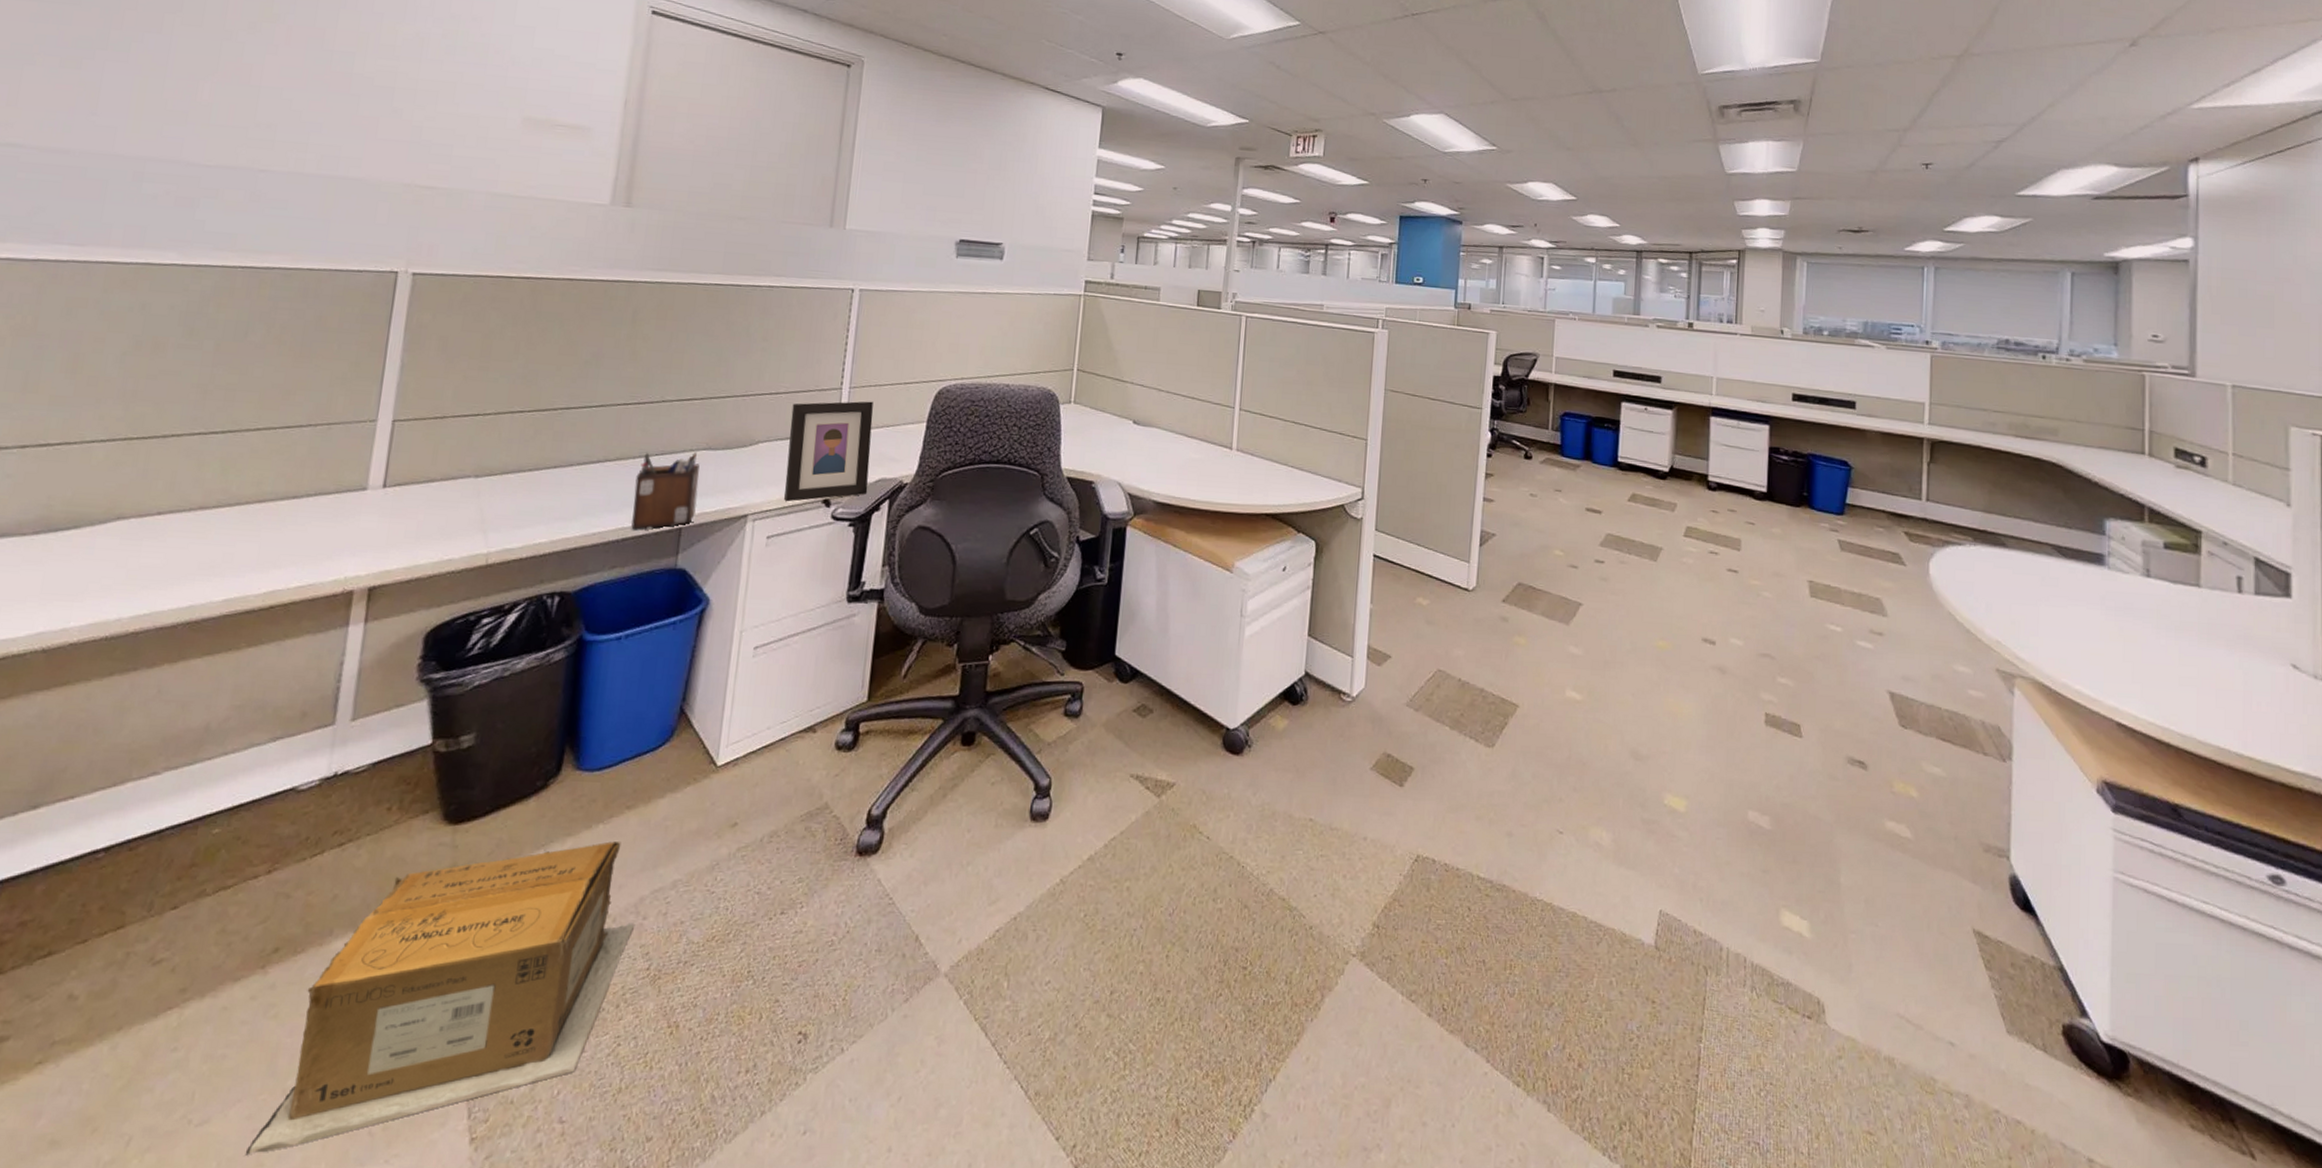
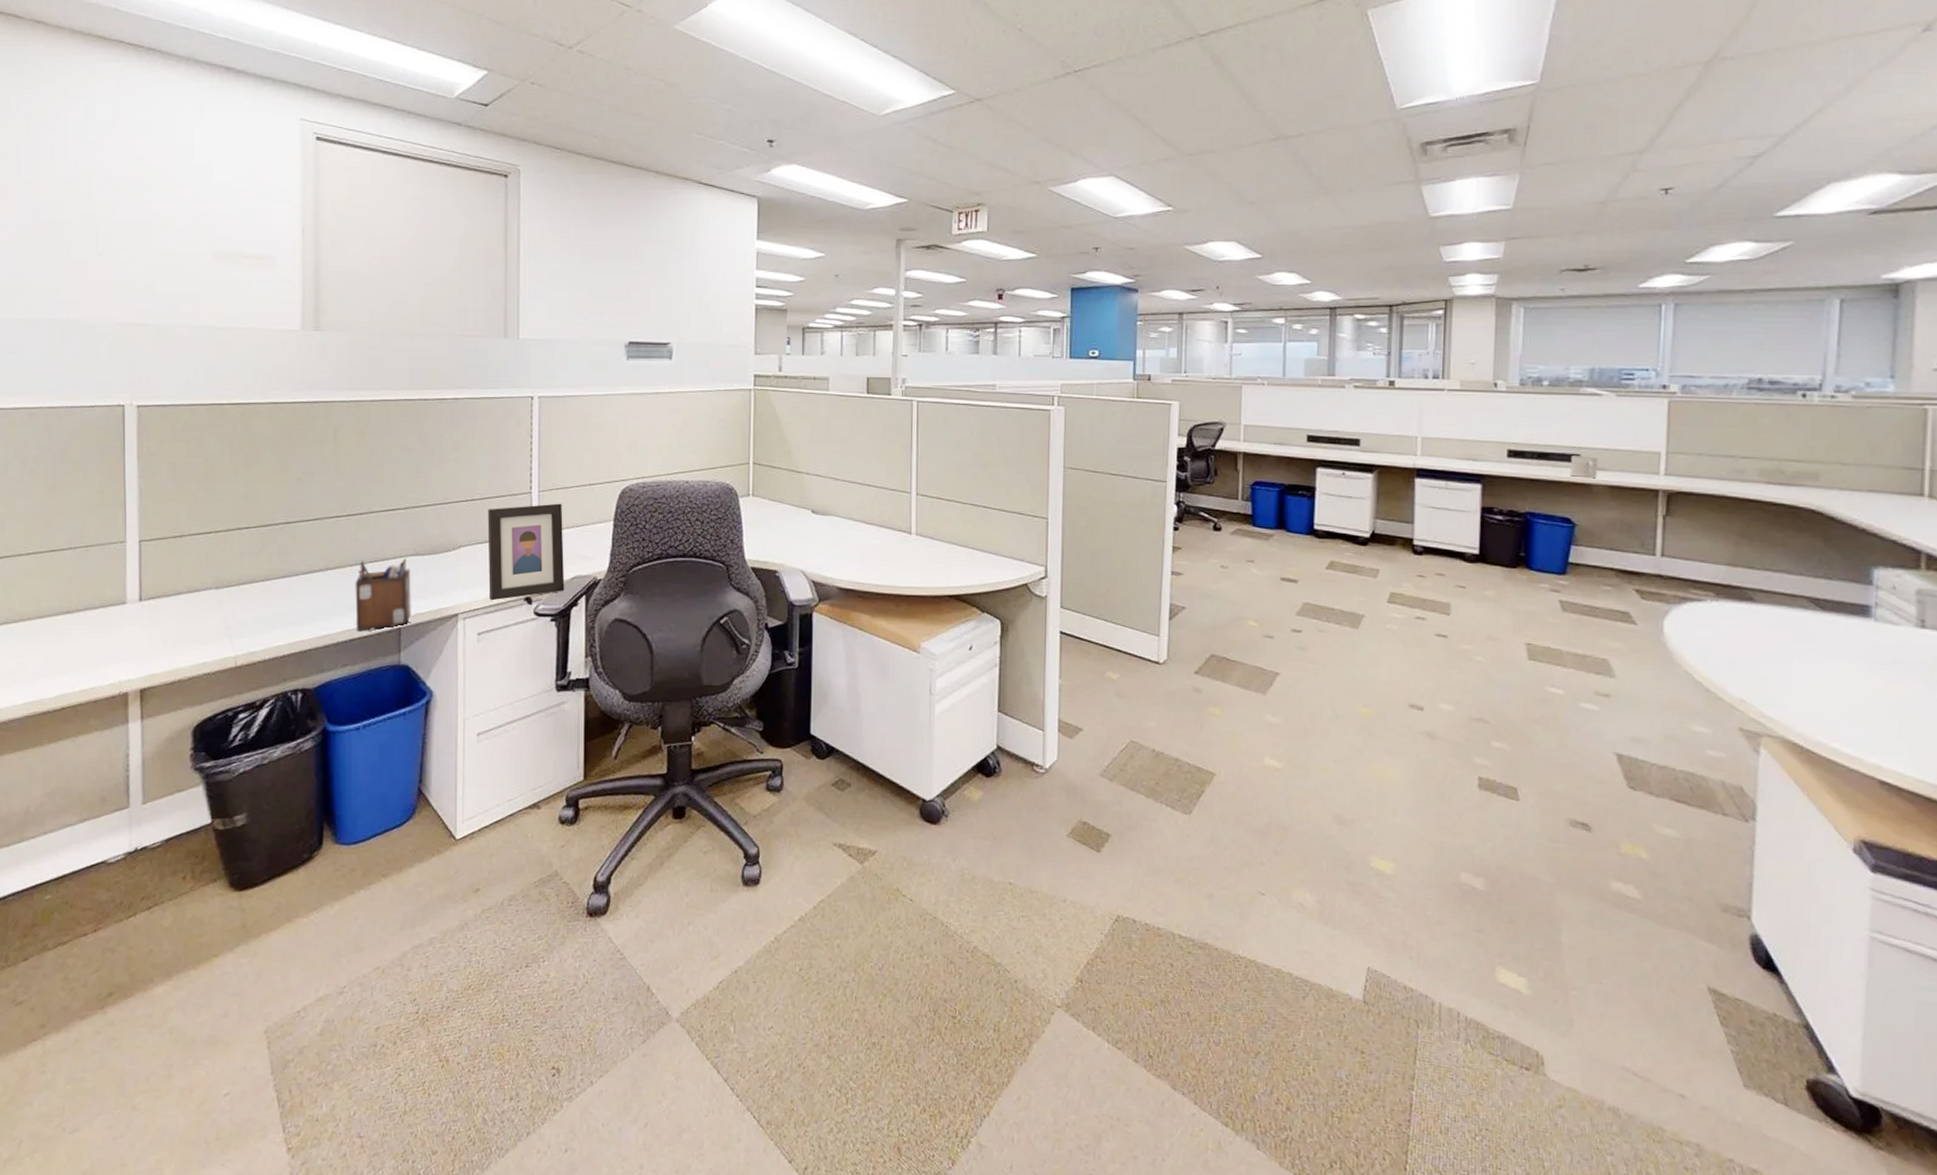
cardboard box: present [244,841,635,1157] -> none [110,905,402,1158]
mug: none [1847,402,1871,425] -> present [1570,456,1598,479]

